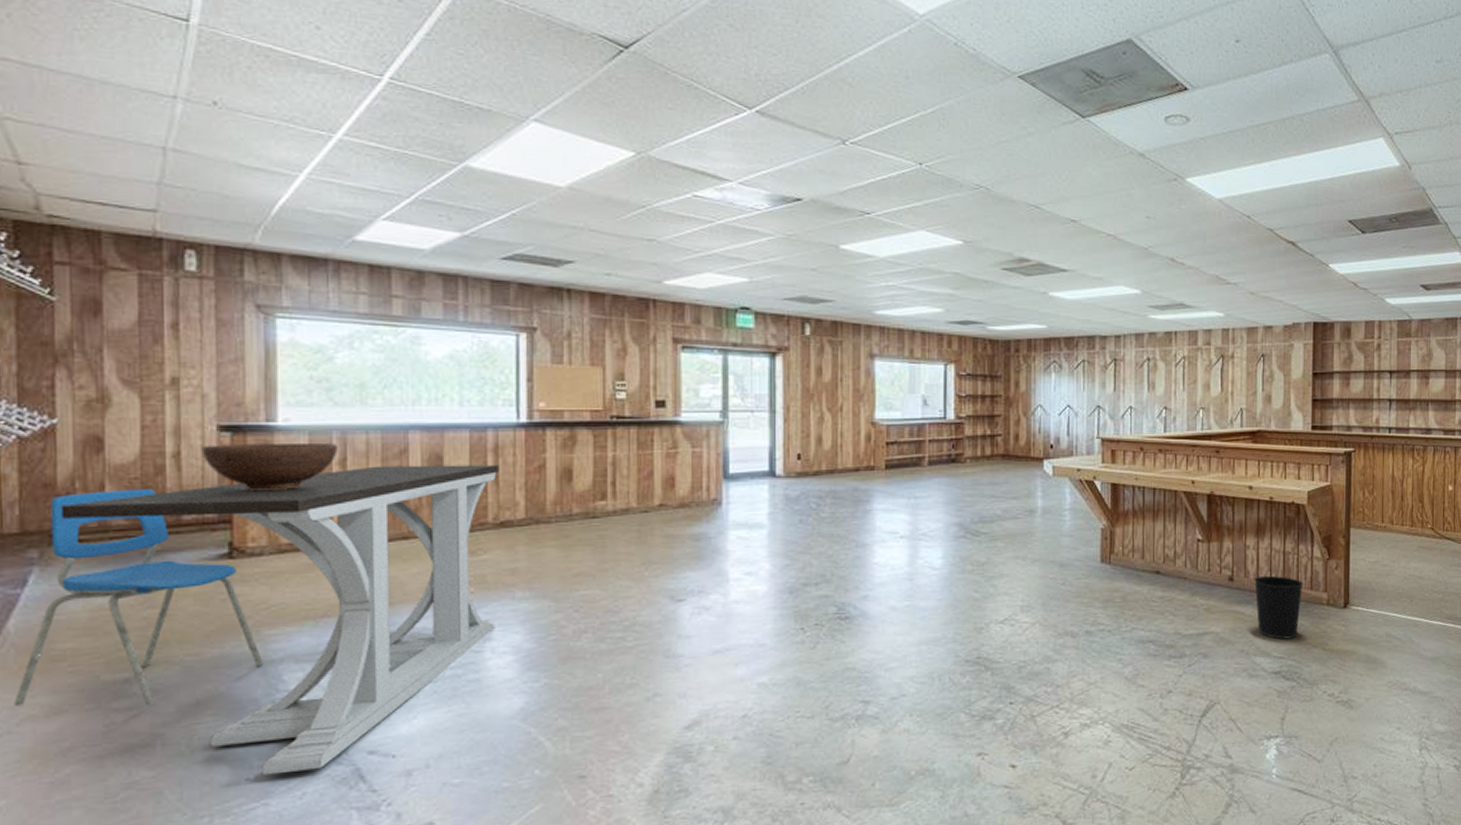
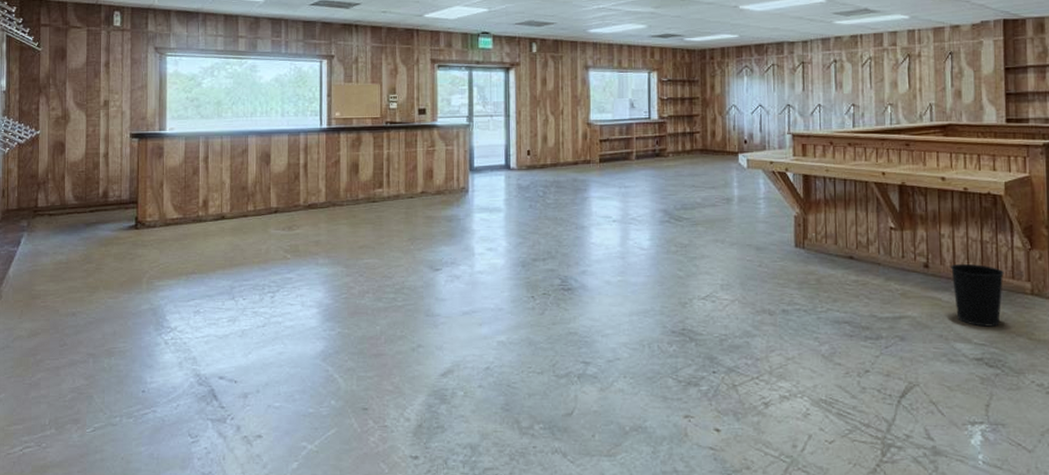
chair: present [13,488,265,707] -> none [10,179,155,333]
dining table: present [60,464,499,776] -> none [40,160,308,389]
fruit bowl: present [201,443,338,492] -> none [120,146,203,181]

